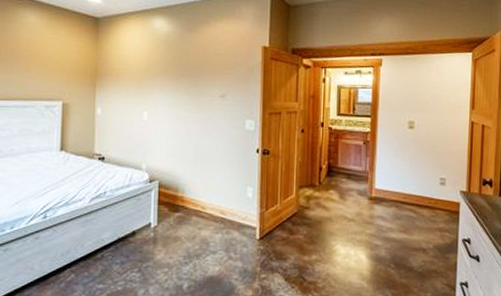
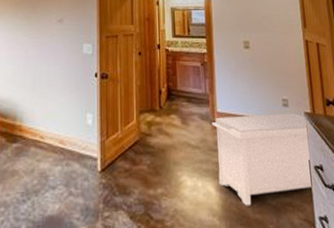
bench: none [369,191,462,272] -> present [212,113,314,206]

